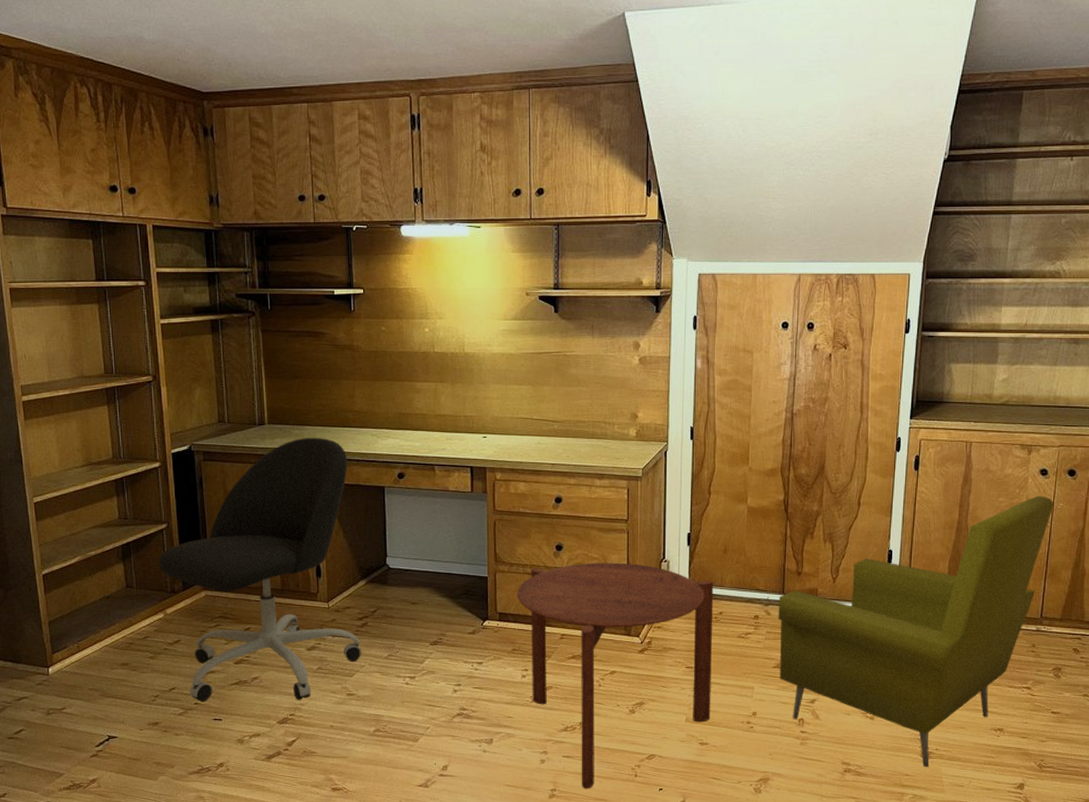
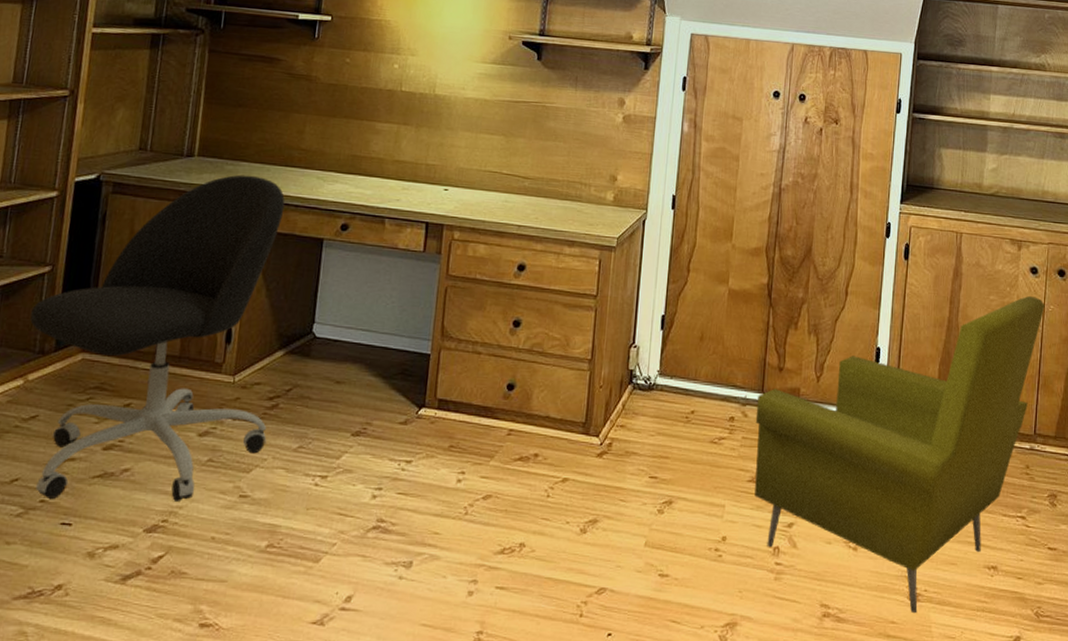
side table: present [517,562,714,789] -> none [461,343,687,633]

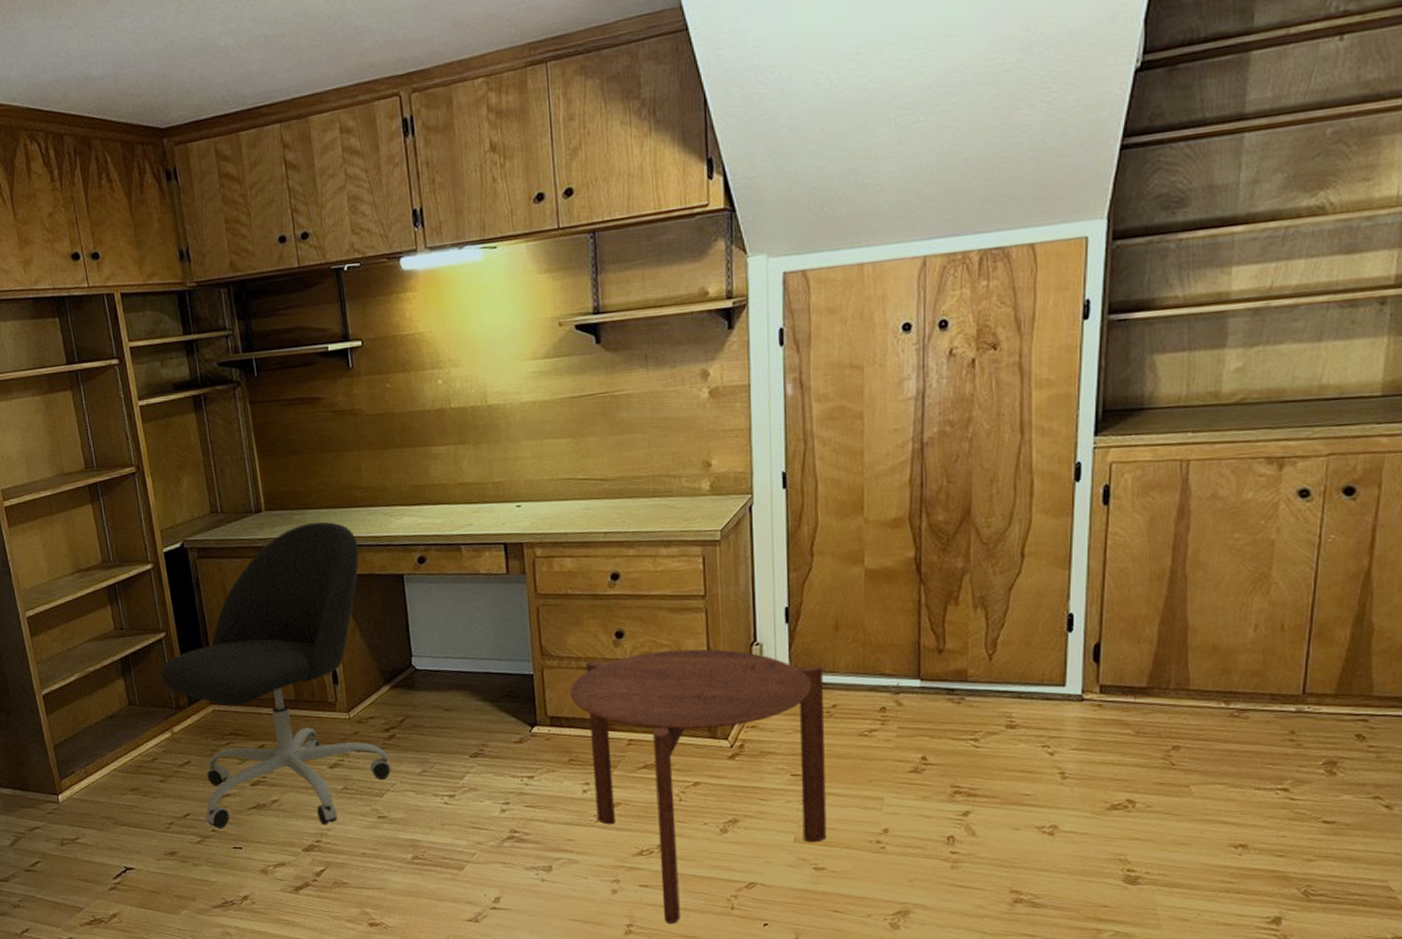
side table: none [461,343,687,633] -> present [570,649,827,925]
armchair: present [754,296,1045,614] -> none [912,526,1321,897]

